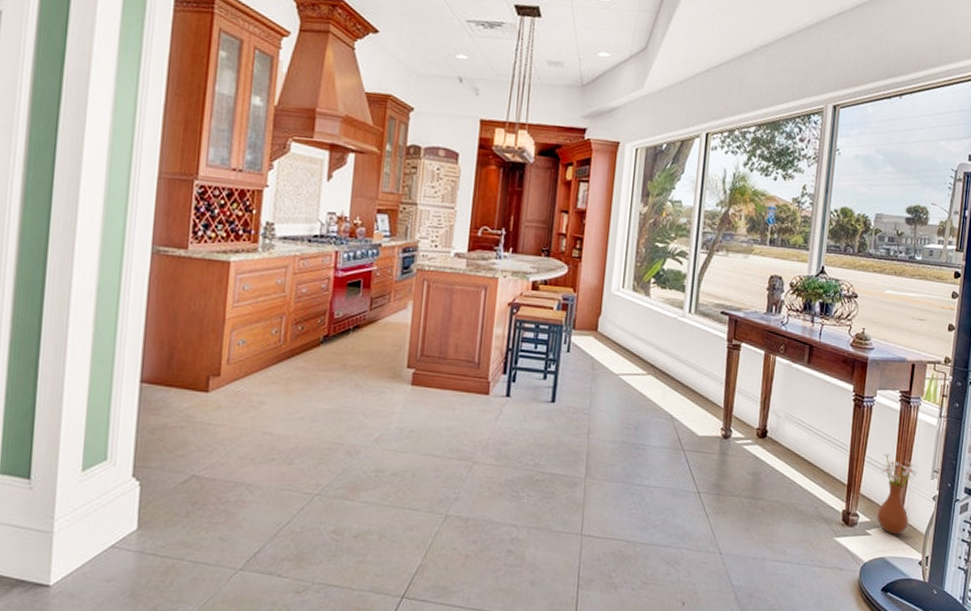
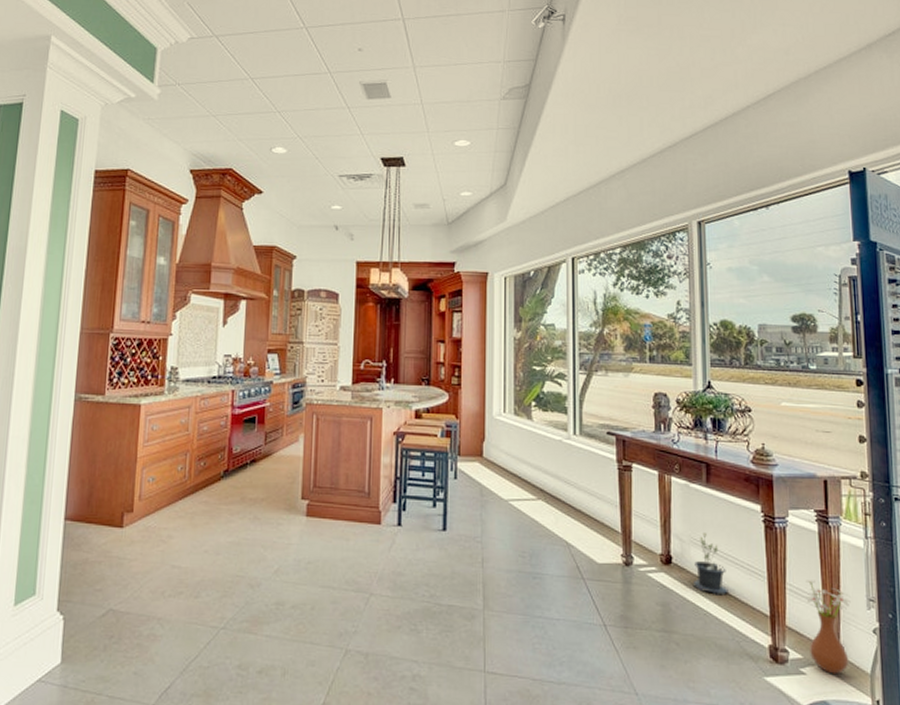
potted plant: none [782,410,815,466] -> present [692,533,728,596]

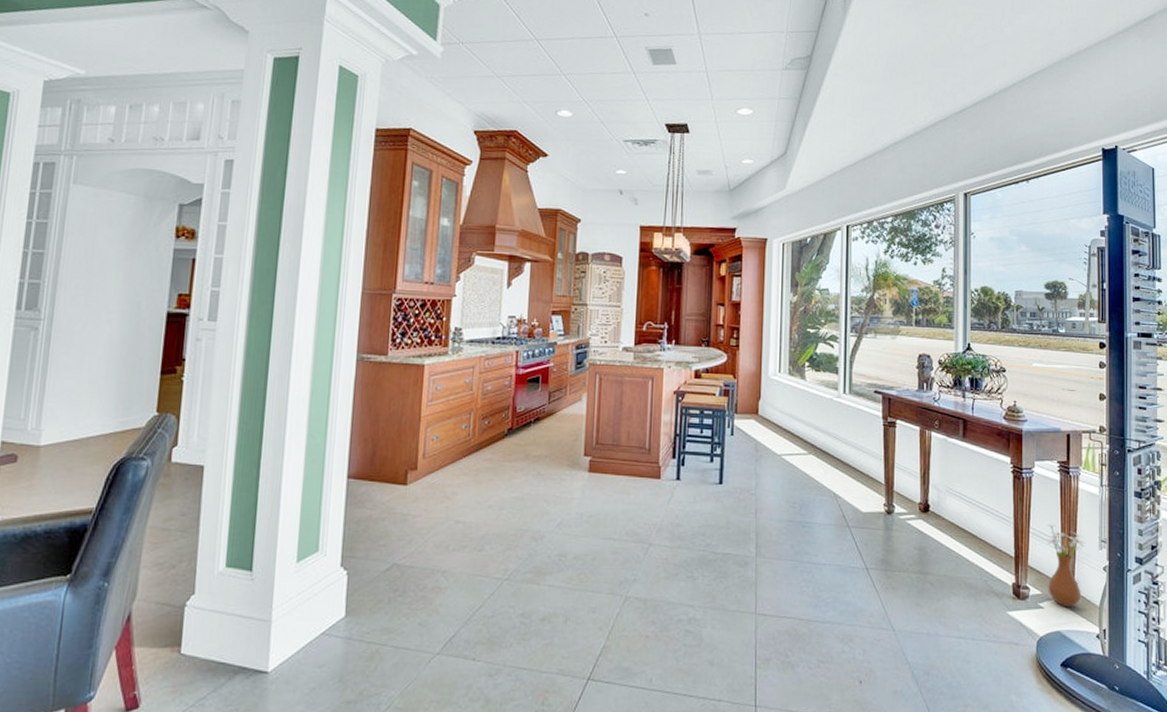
potted plant: present [692,533,728,596] -> none [947,483,979,540]

